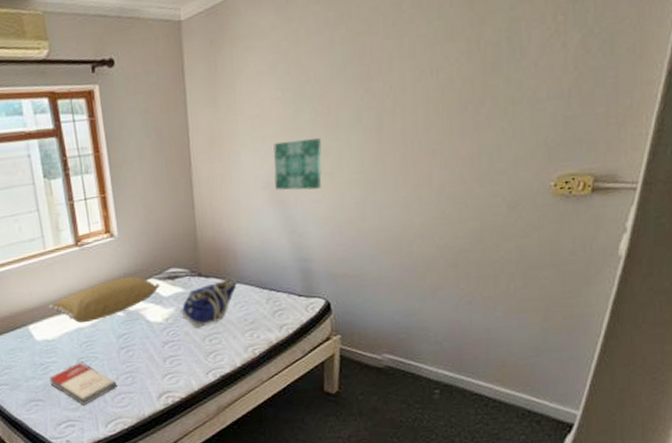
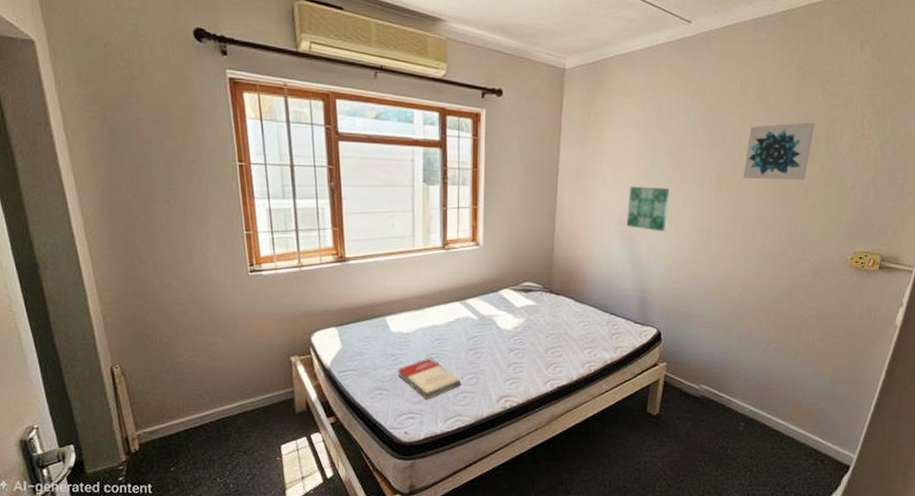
pillow: present [48,277,160,323] -> none [408,284,514,321]
tote bag: present [180,277,237,328] -> none [529,298,583,339]
wall art: none [408,27,493,112] -> present [743,122,815,181]

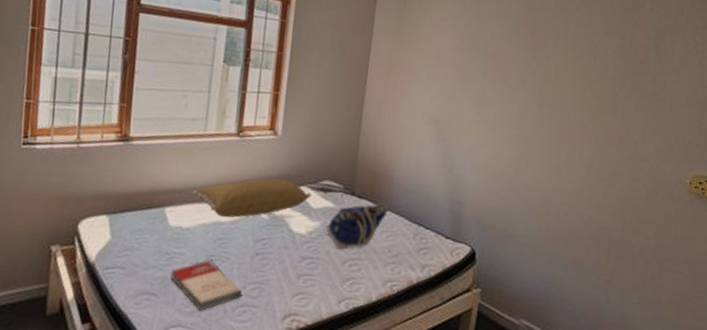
pillow: none [408,284,514,321] -> present [192,178,312,218]
tote bag: none [529,298,583,339] -> present [325,203,388,249]
wall art: present [627,185,669,232] -> none [440,83,488,136]
wall art: present [743,122,815,181] -> none [568,31,644,92]

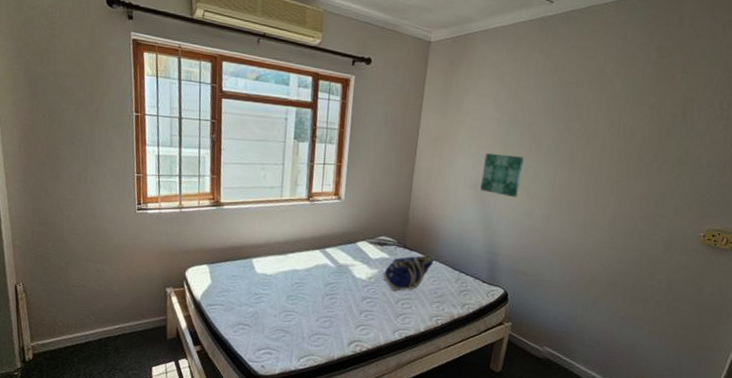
book: present [170,260,242,311] -> none [259,299,316,338]
pillow: present [192,178,312,218] -> none [273,235,370,267]
wall art: none [440,83,488,136] -> present [480,152,524,198]

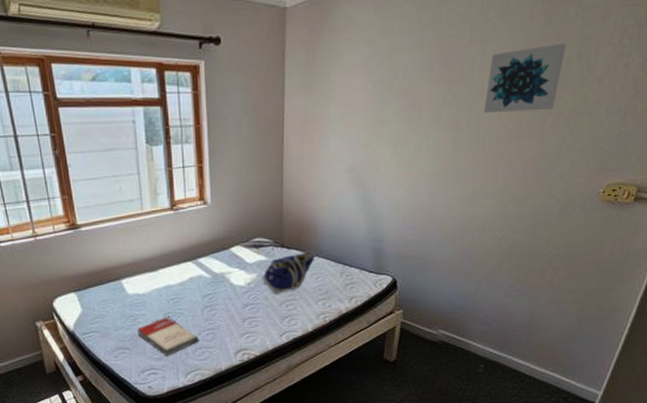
book: none [259,299,316,338] -> present [137,317,198,356]
wall art: present [480,152,524,198] -> none [358,129,403,178]
wall art: none [597,100,673,156] -> present [484,43,567,114]

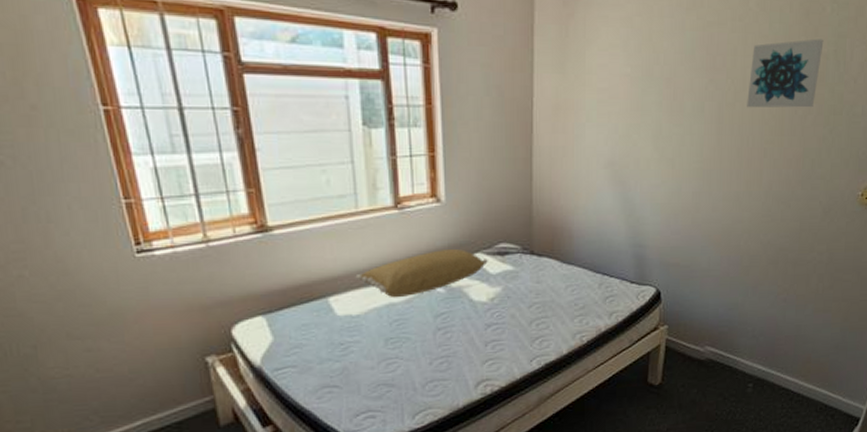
book: present [137,317,198,356] -> none [349,343,429,394]
pillow: none [141,243,246,281] -> present [355,249,488,298]
tote bag: present [261,250,315,293] -> none [507,258,570,310]

